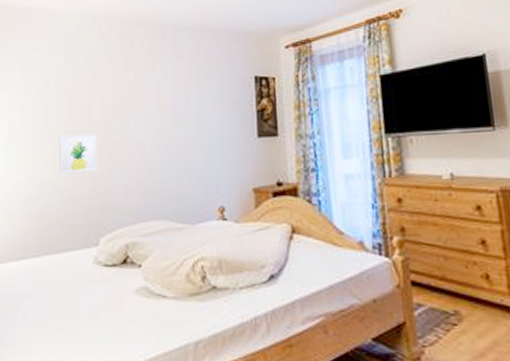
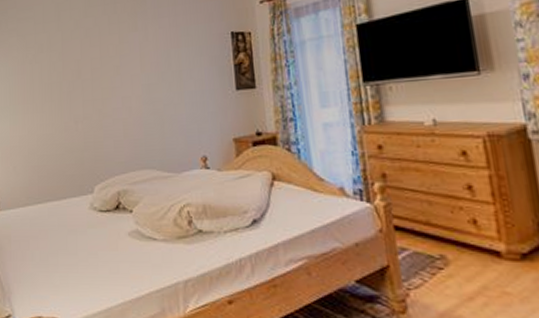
wall art: present [59,133,98,174] -> none [54,92,89,129]

